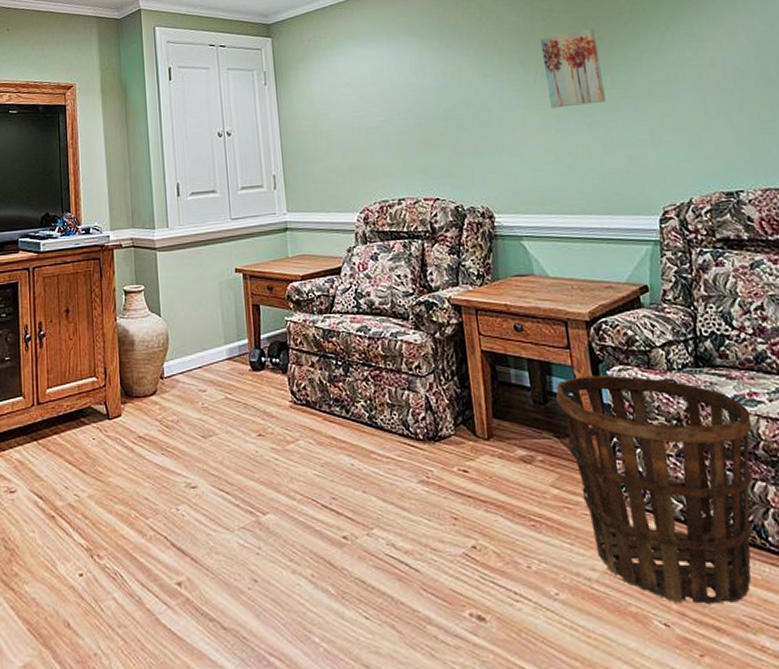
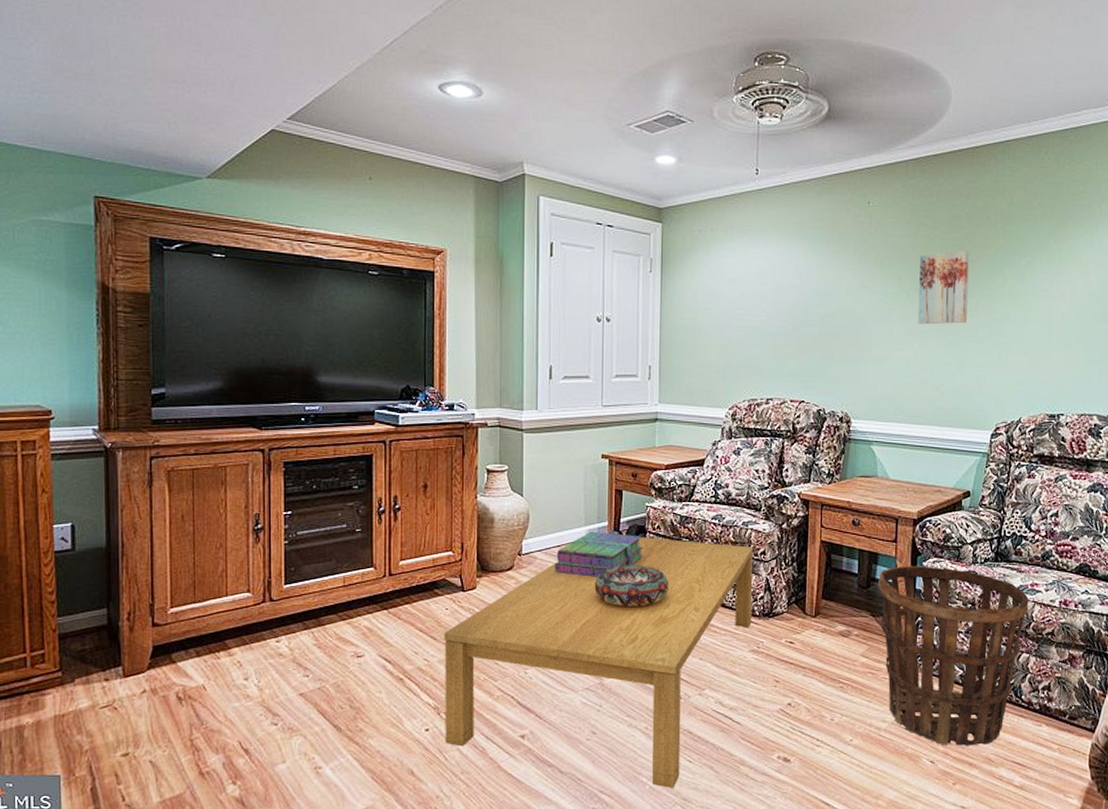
coffee table: none [92,354,416,651] -> present [444,537,754,788]
stack of books: none [198,350,288,400] -> present [554,531,643,577]
decorative bowl: none [240,385,319,432] -> present [594,565,669,606]

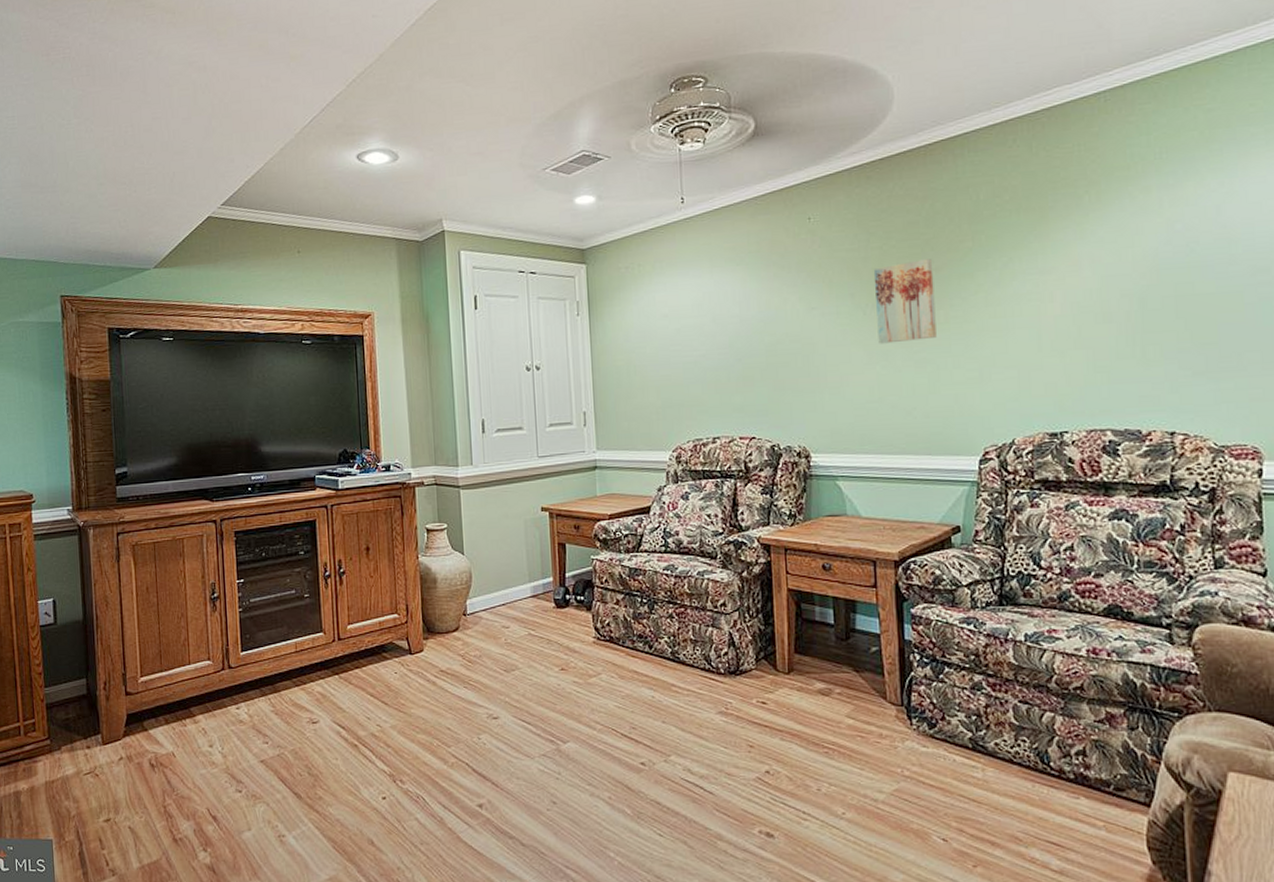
coffee table: present [444,537,754,788] -> none [394,592,717,864]
stack of books: present [554,531,643,577] -> none [501,588,592,636]
decorative bowl: present [594,565,669,606] -> none [543,621,622,666]
basket: present [878,565,1029,746] -> none [859,613,1048,822]

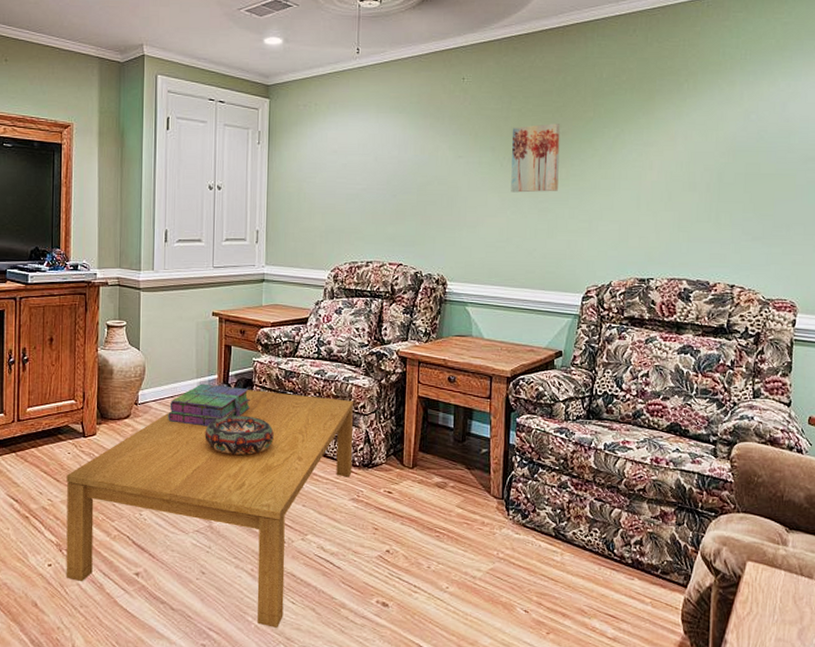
coffee table: none [394,592,717,864] -> present [66,390,354,628]
stack of books: none [501,588,592,636] -> present [168,383,250,427]
decorative bowl: none [543,621,622,666] -> present [204,415,274,455]

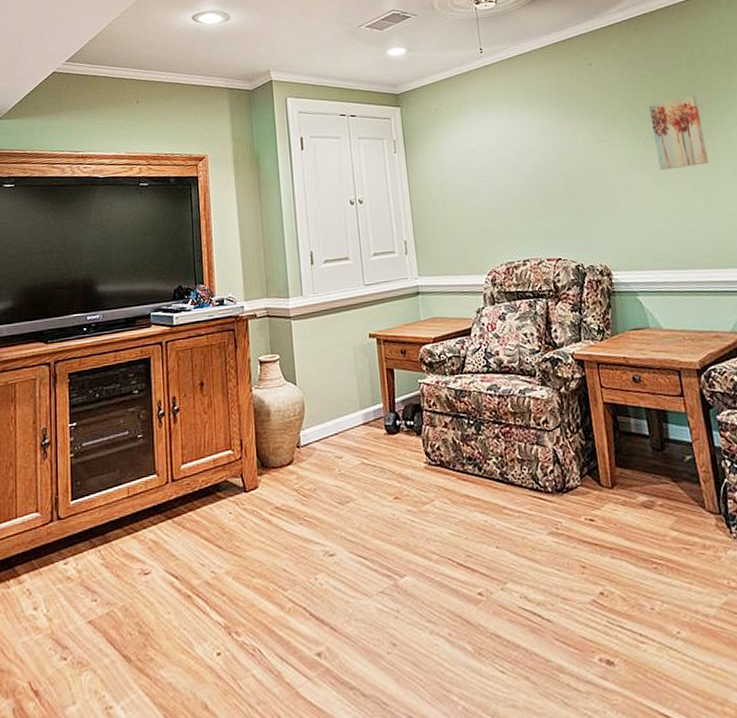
coffee table: present [66,390,354,628] -> none [229,415,546,707]
stack of books: present [168,383,250,427] -> none [334,414,422,465]
decorative bowl: present [204,415,274,455] -> none [376,446,453,495]

